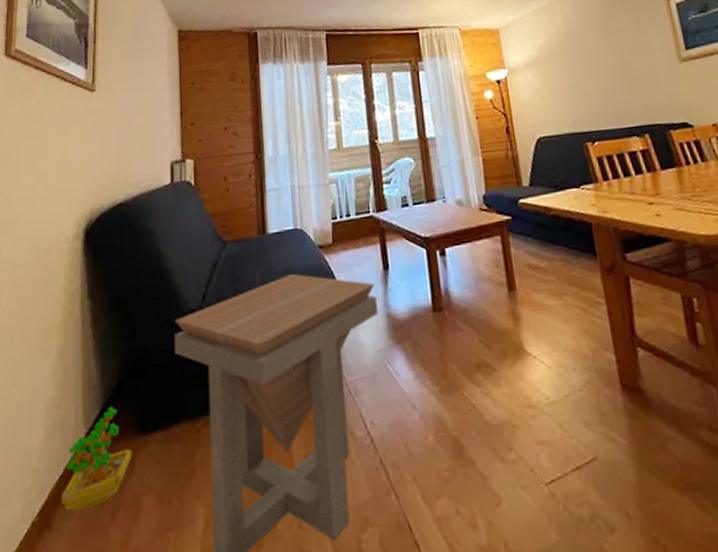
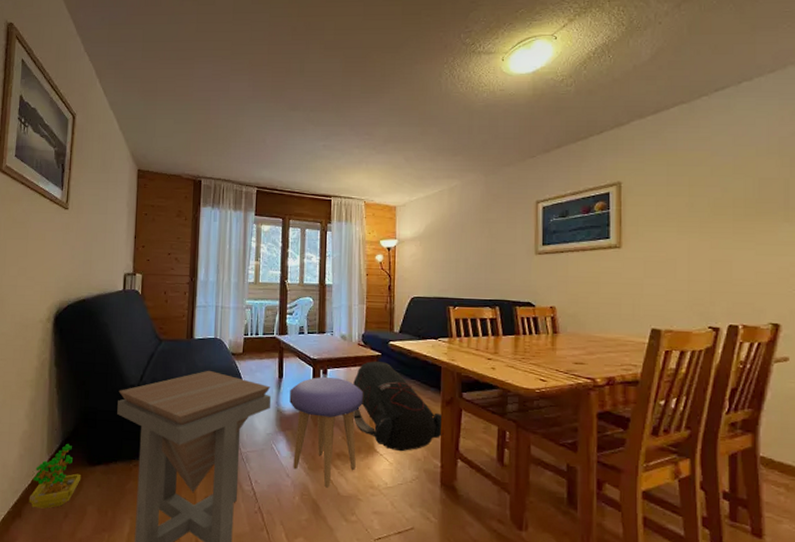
stool: none [400,258,503,415] -> present [289,377,363,487]
backpack: none [481,227,611,349] -> present [352,360,444,452]

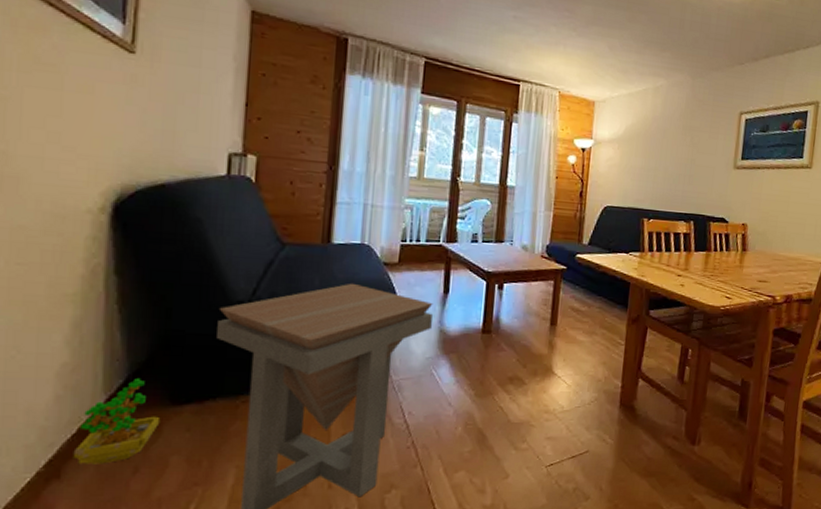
stool: present [289,377,363,487] -> none [456,292,544,414]
backpack: present [352,360,444,452] -> none [530,275,629,373]

